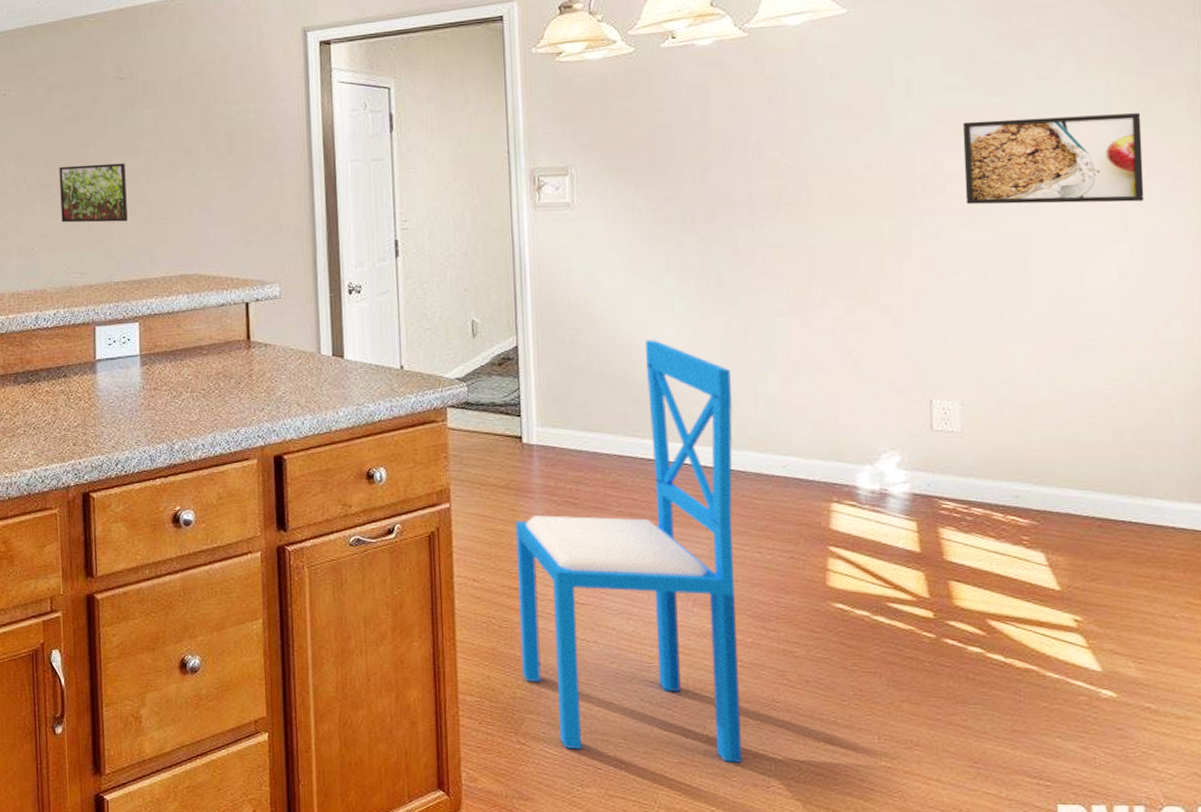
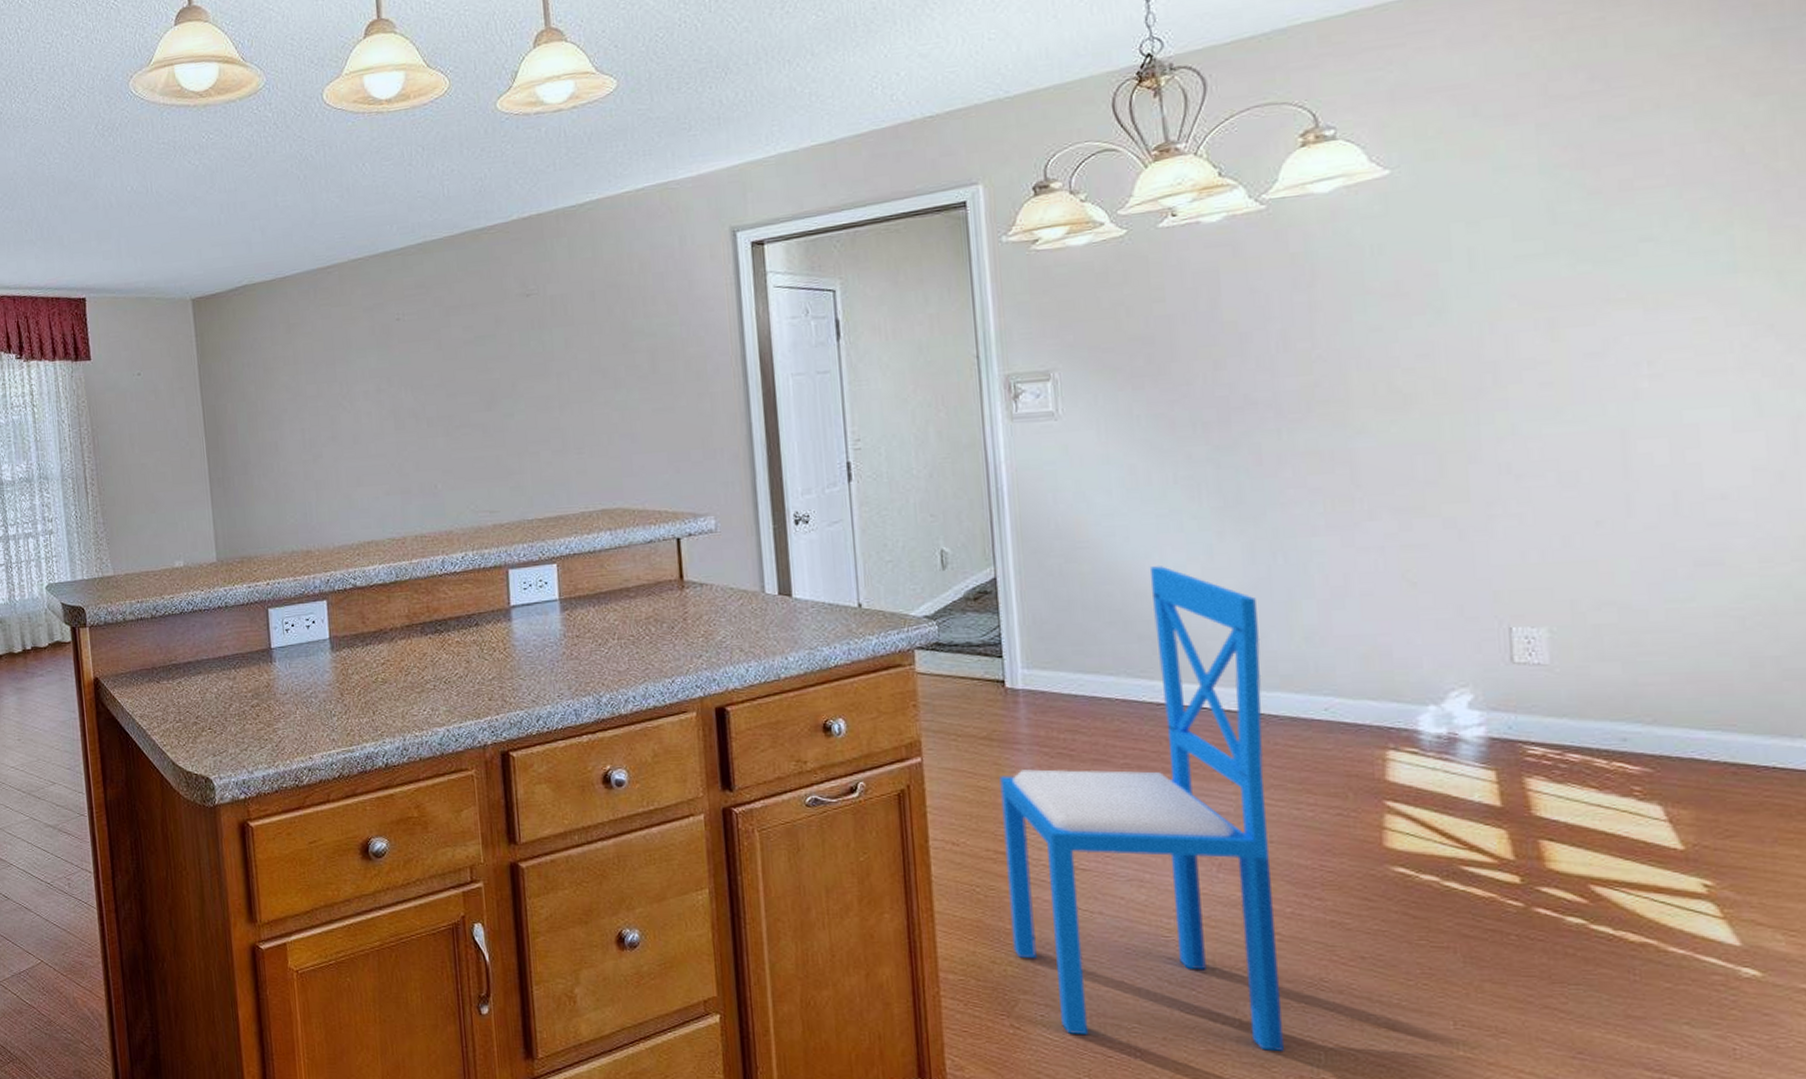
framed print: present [59,163,128,223] -> none [461,388,540,457]
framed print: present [962,113,1144,205] -> none [1542,275,1784,394]

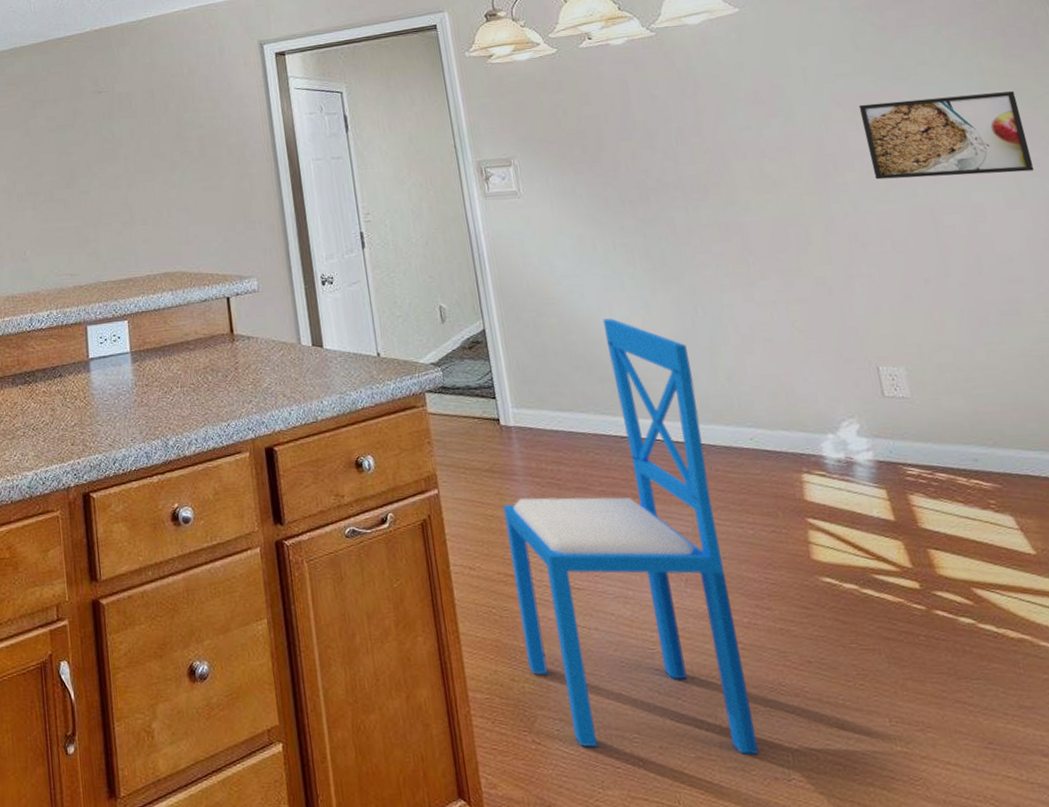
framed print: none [1542,275,1784,394] -> present [858,91,1035,180]

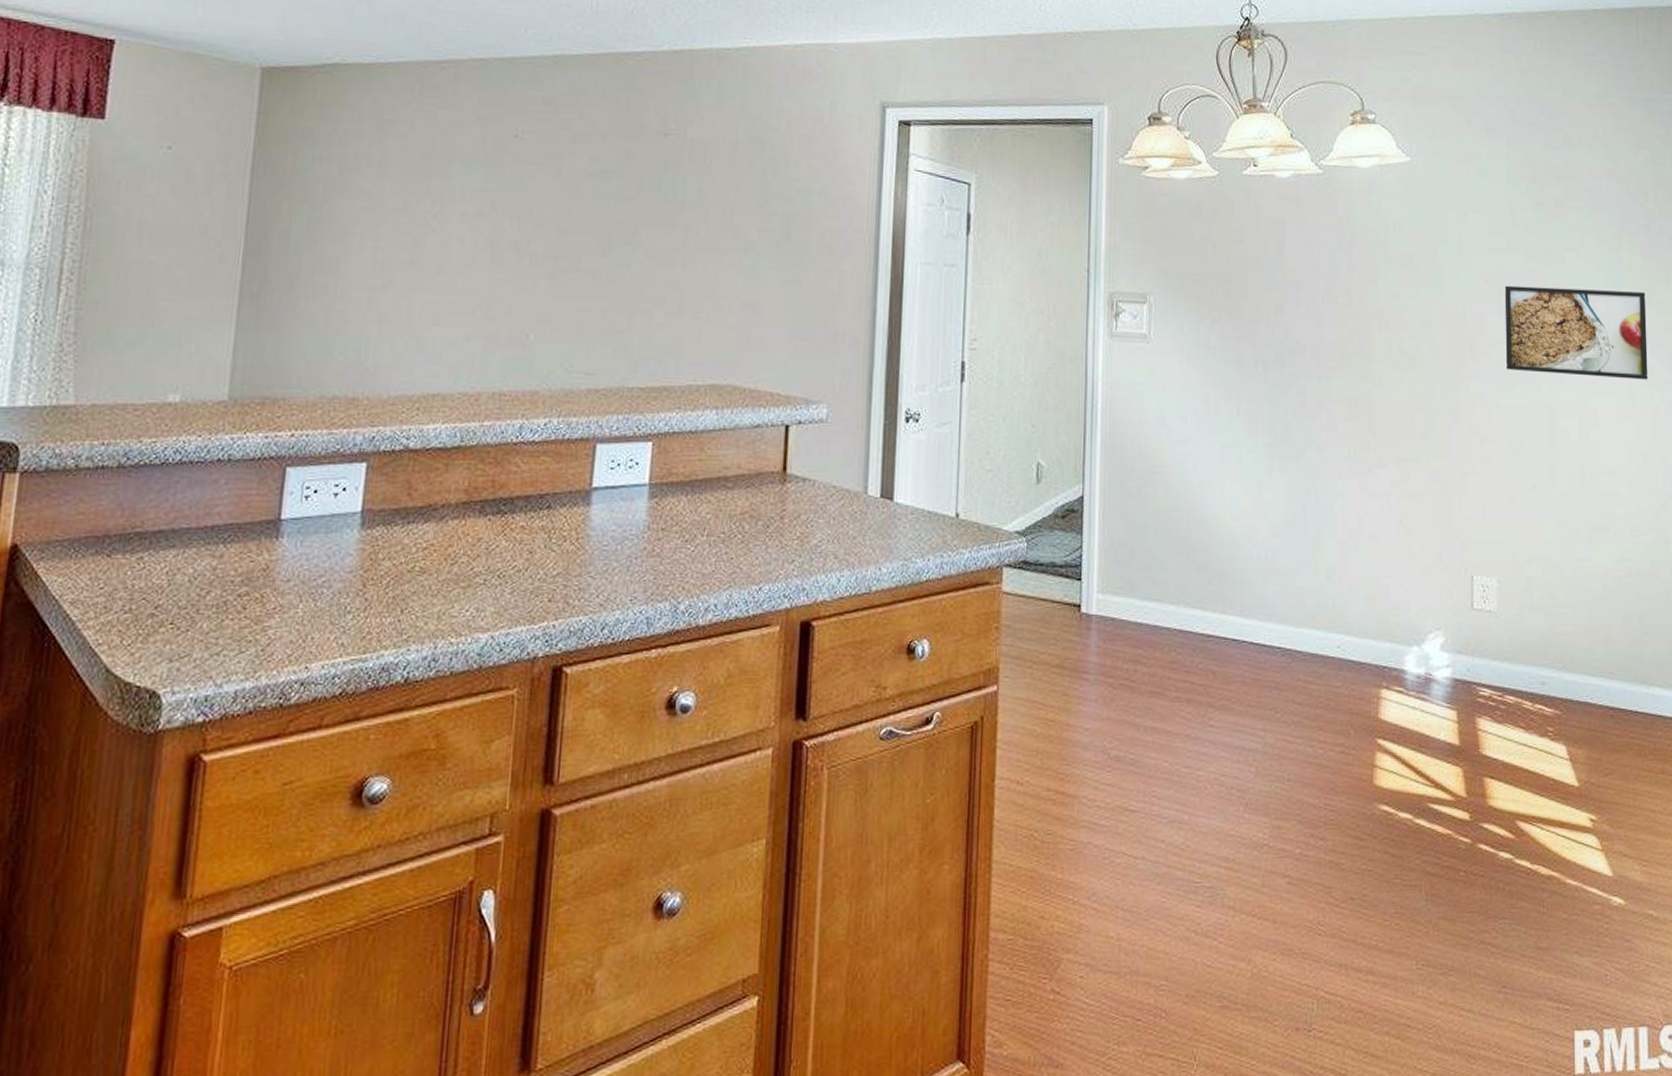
dining chair: present [503,318,760,755] -> none [1062,496,1293,1003]

